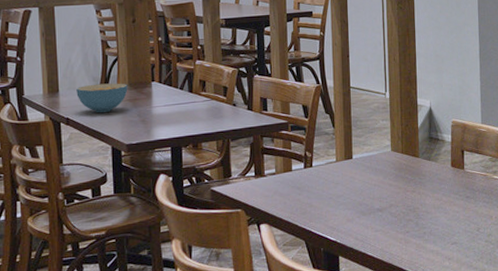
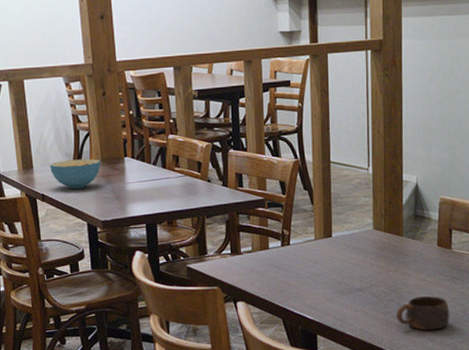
cup: none [415,215,465,249] -> present [397,296,450,330]

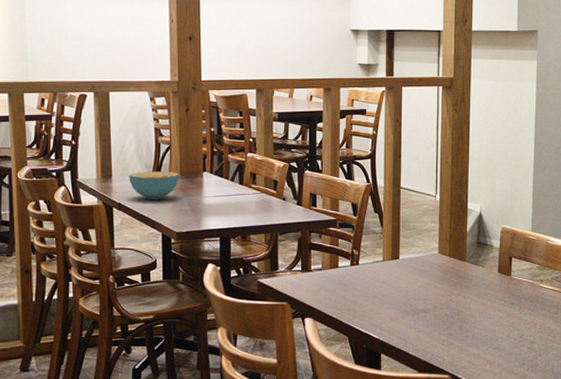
cup: present [397,296,450,330] -> none [458,320,508,353]

